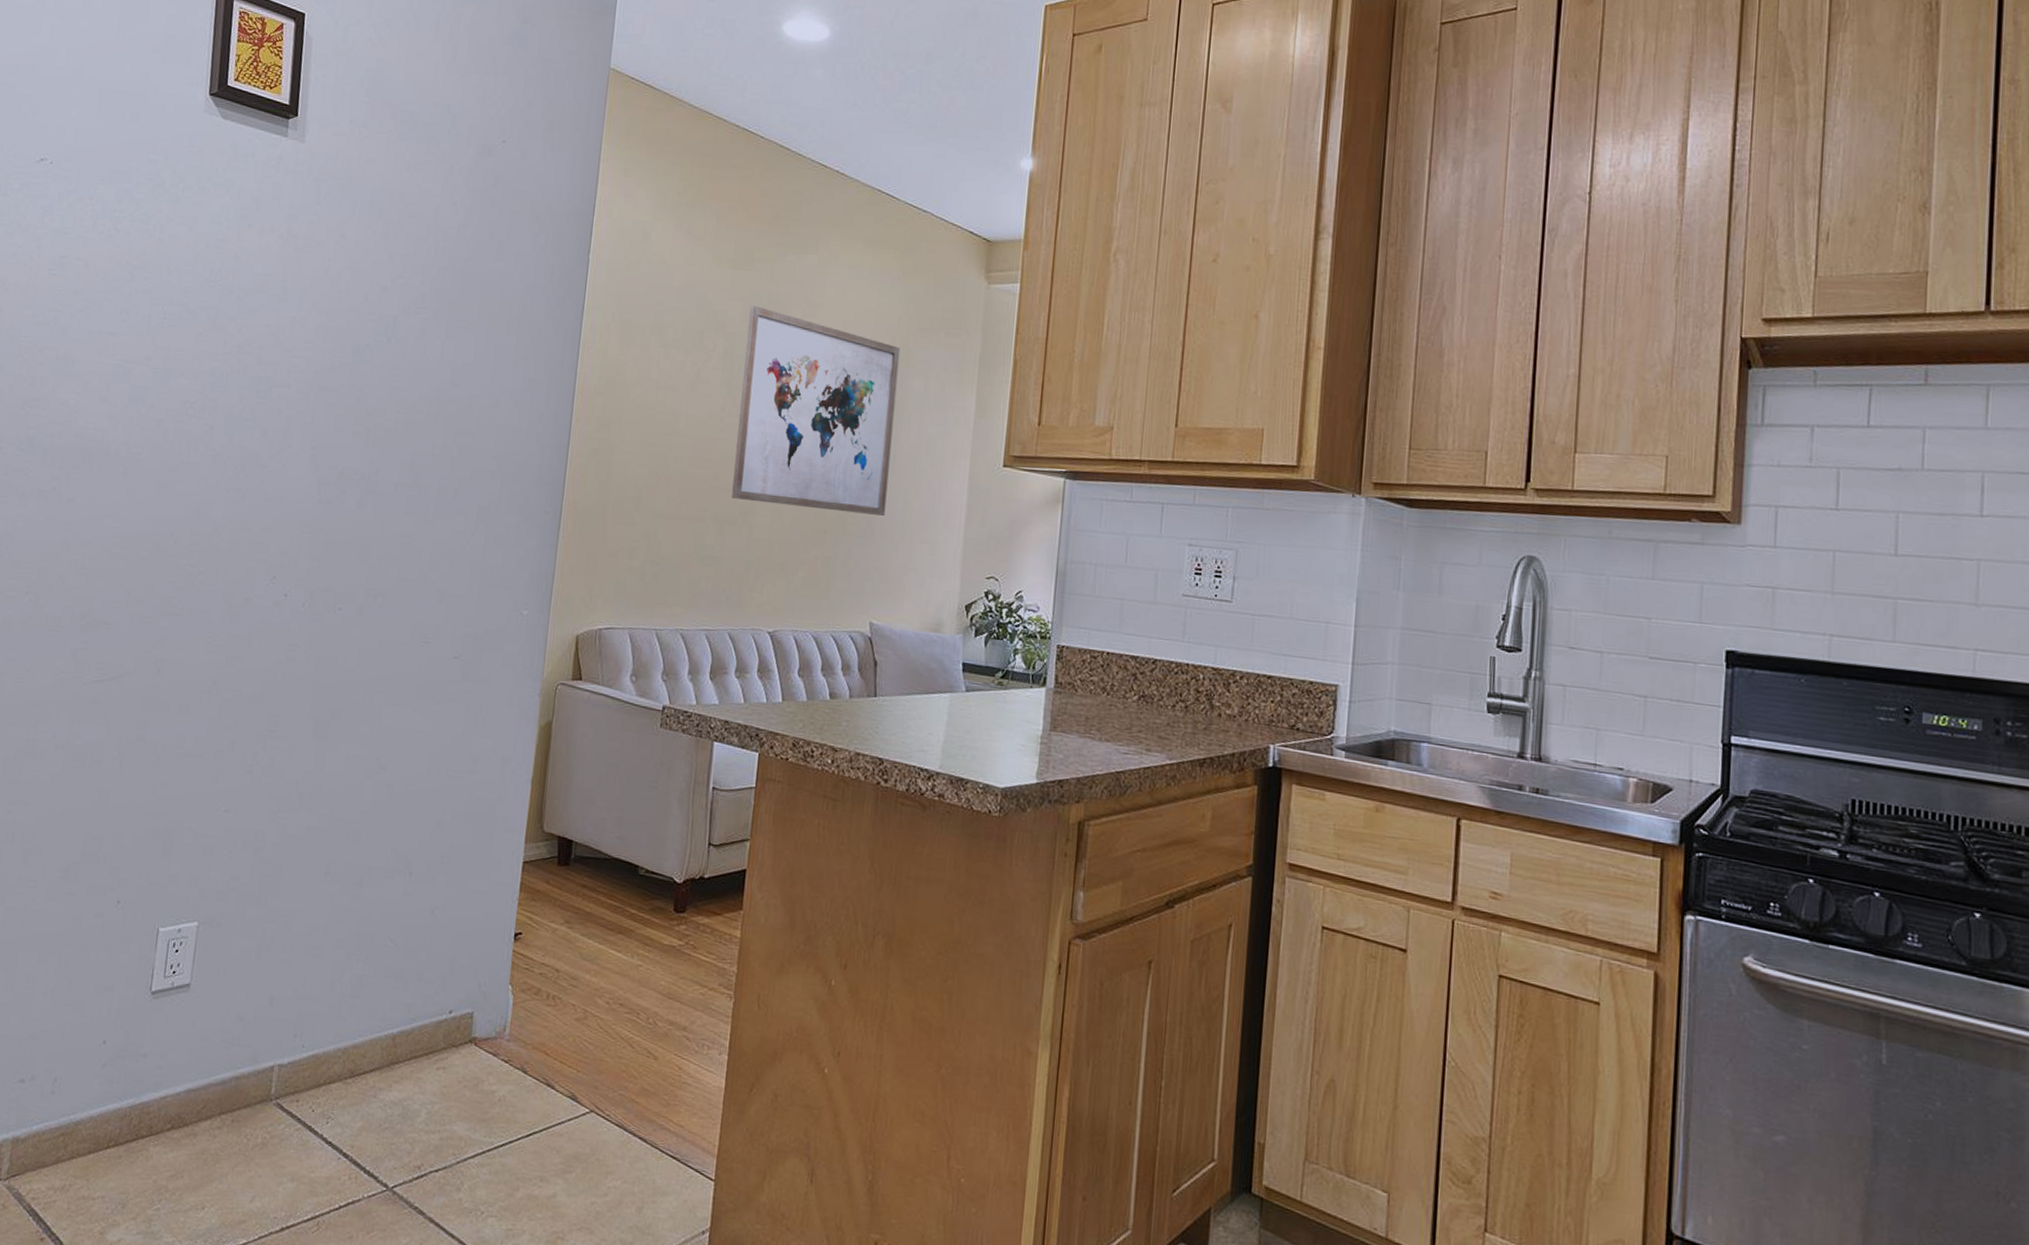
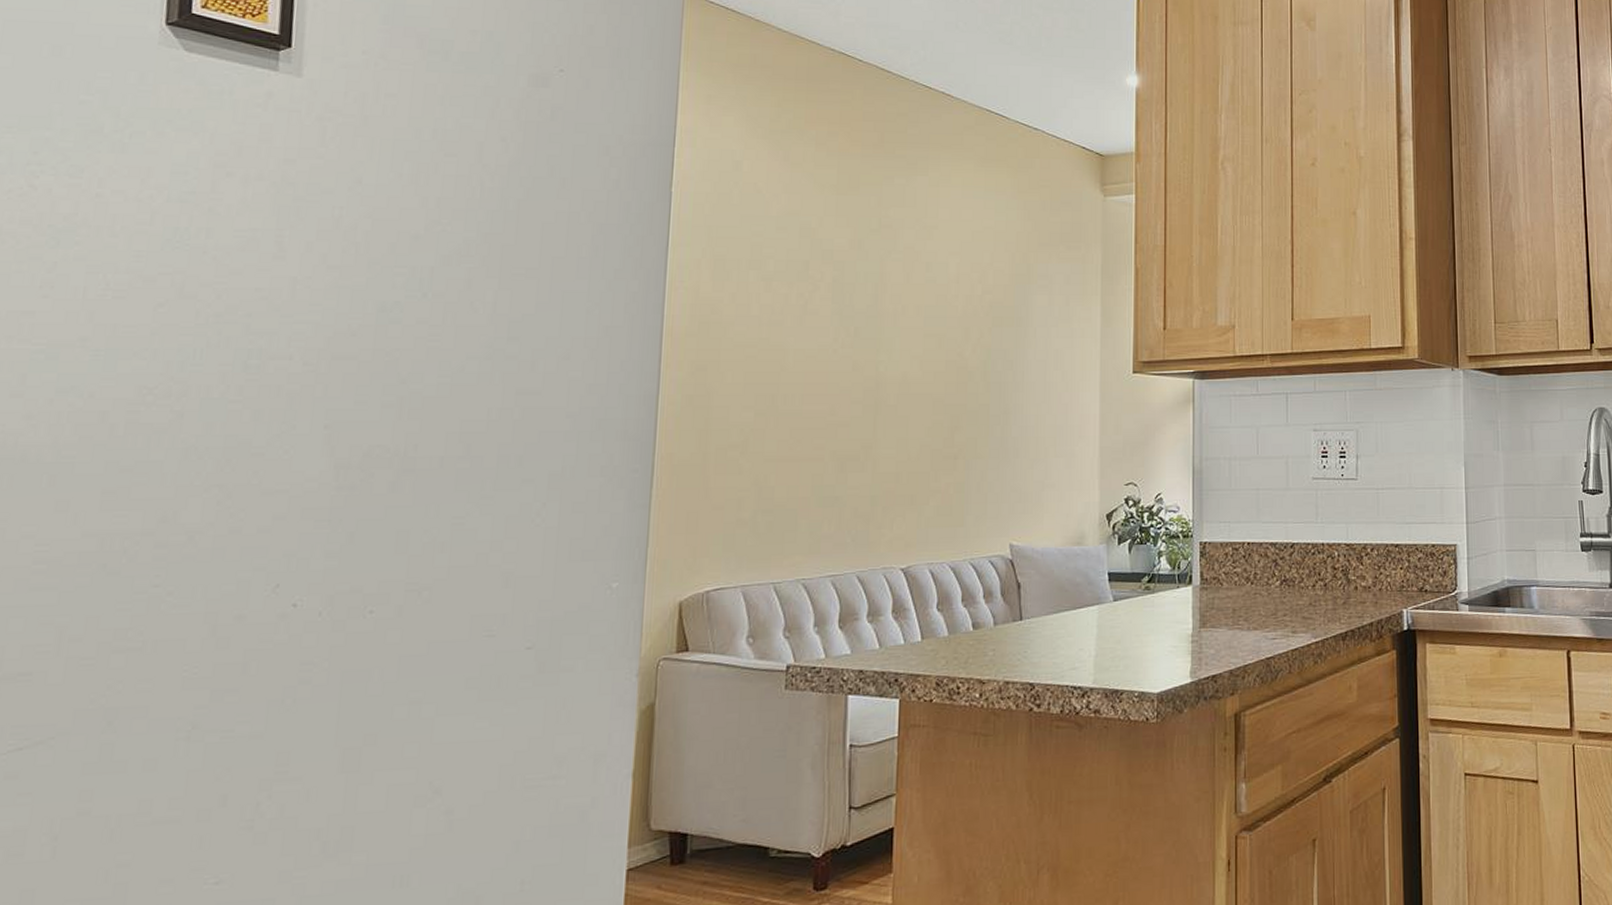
wall art: present [731,305,900,516] -> none [851,231,1021,435]

